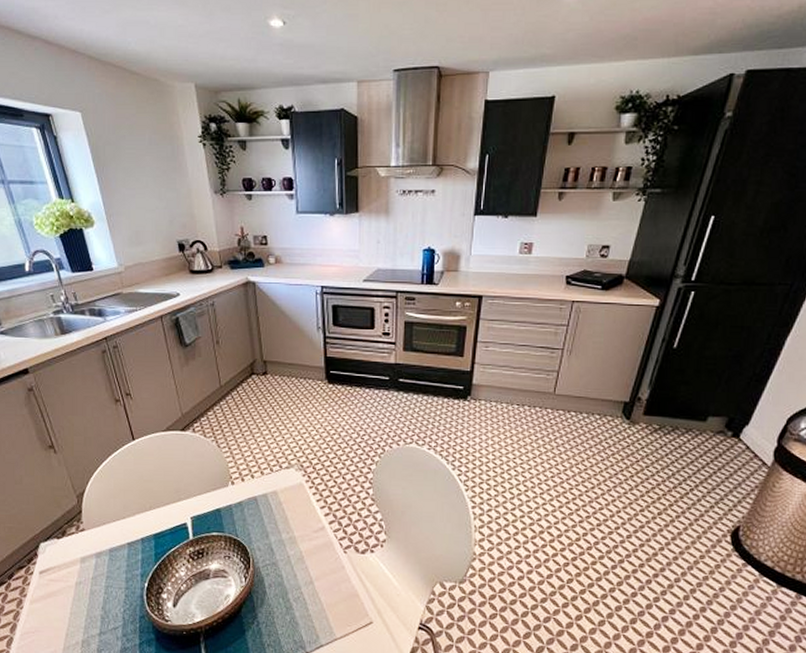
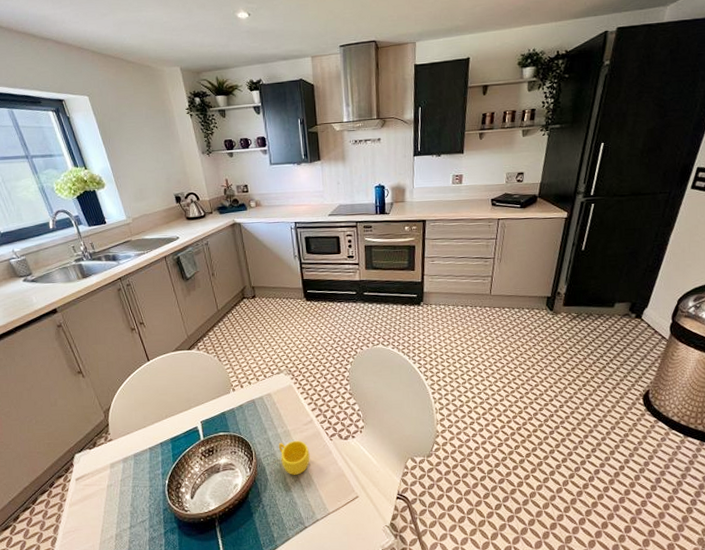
cup: none [281,549,318,590] -> present [278,440,310,475]

